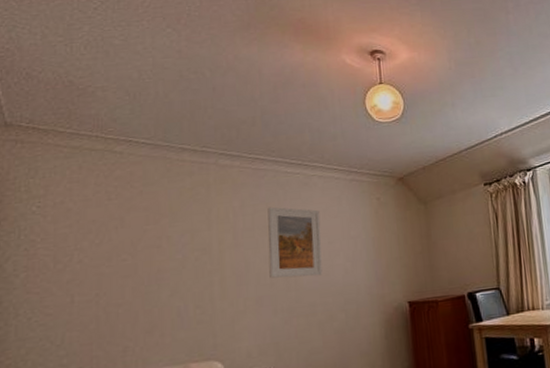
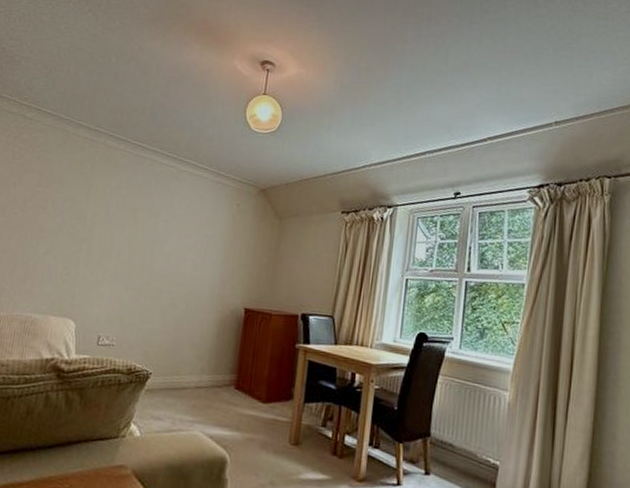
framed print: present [267,206,323,279] -> none [128,192,184,265]

